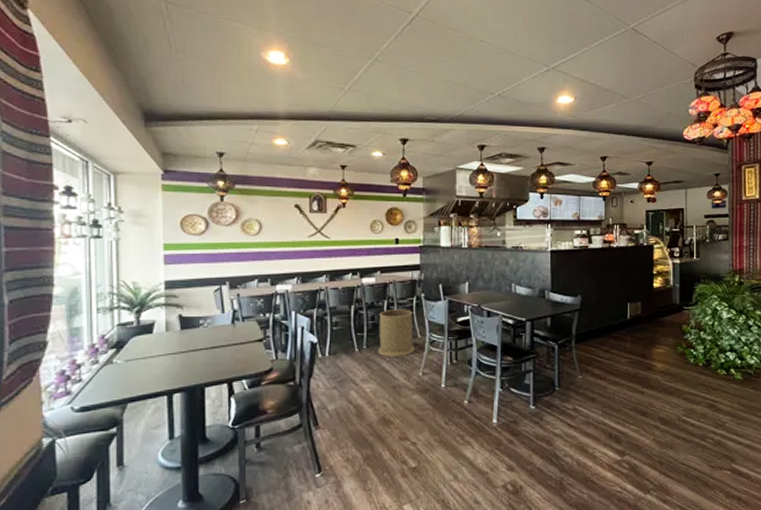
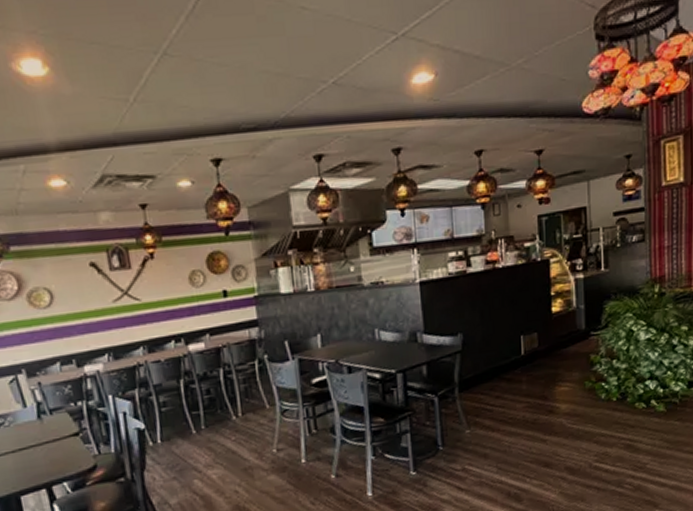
trash can: present [378,309,414,357] -> none [215,376,264,436]

